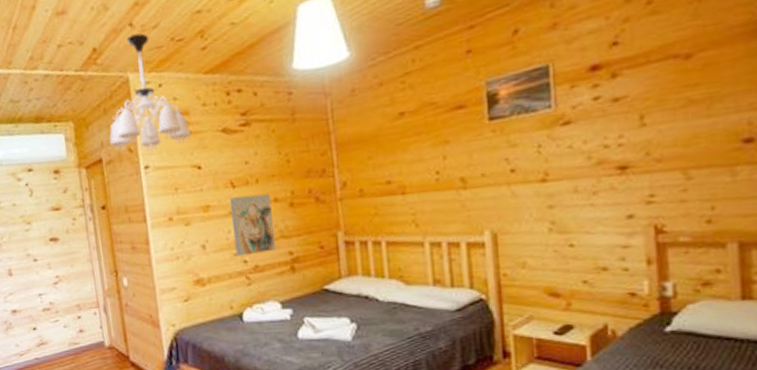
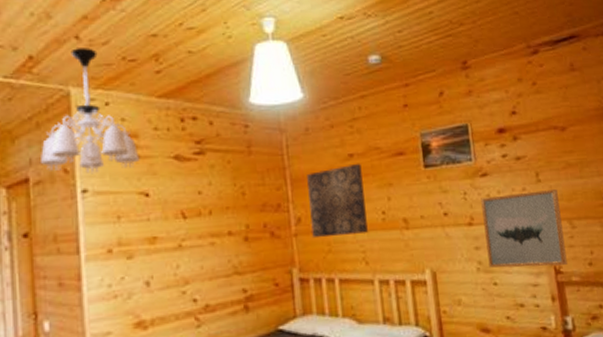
wall art: present [230,194,277,257] -> none [180,227,230,295]
wall art: none [353,121,420,202] -> present [307,163,369,239]
wall art: none [560,132,674,228] -> present [481,188,567,268]

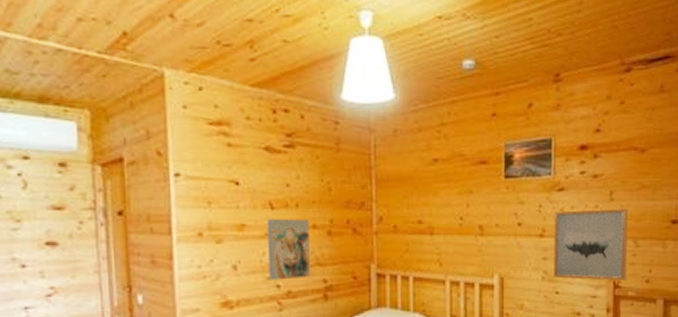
chandelier: present [39,48,140,175] -> none [133,27,231,159]
wall art: none [180,227,230,295] -> present [268,218,311,280]
wall art: present [307,163,369,239] -> none [391,168,446,238]

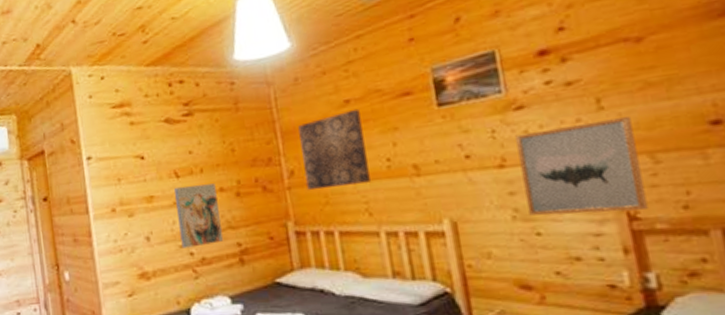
wall art: none [391,168,446,238] -> present [298,108,372,191]

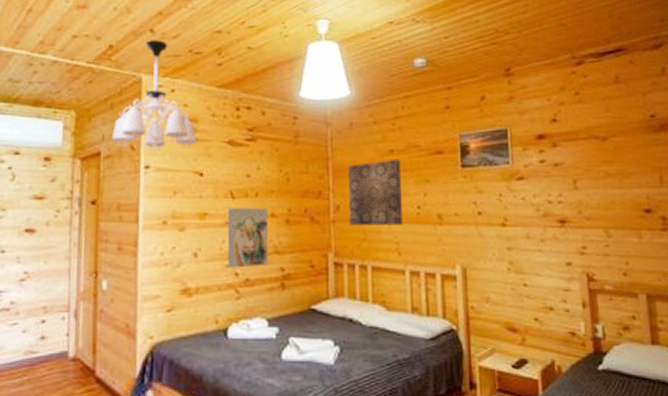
chandelier: none [51,29,134,143] -> present [111,40,198,153]
wall art: present [515,115,648,216] -> none [516,197,601,273]

